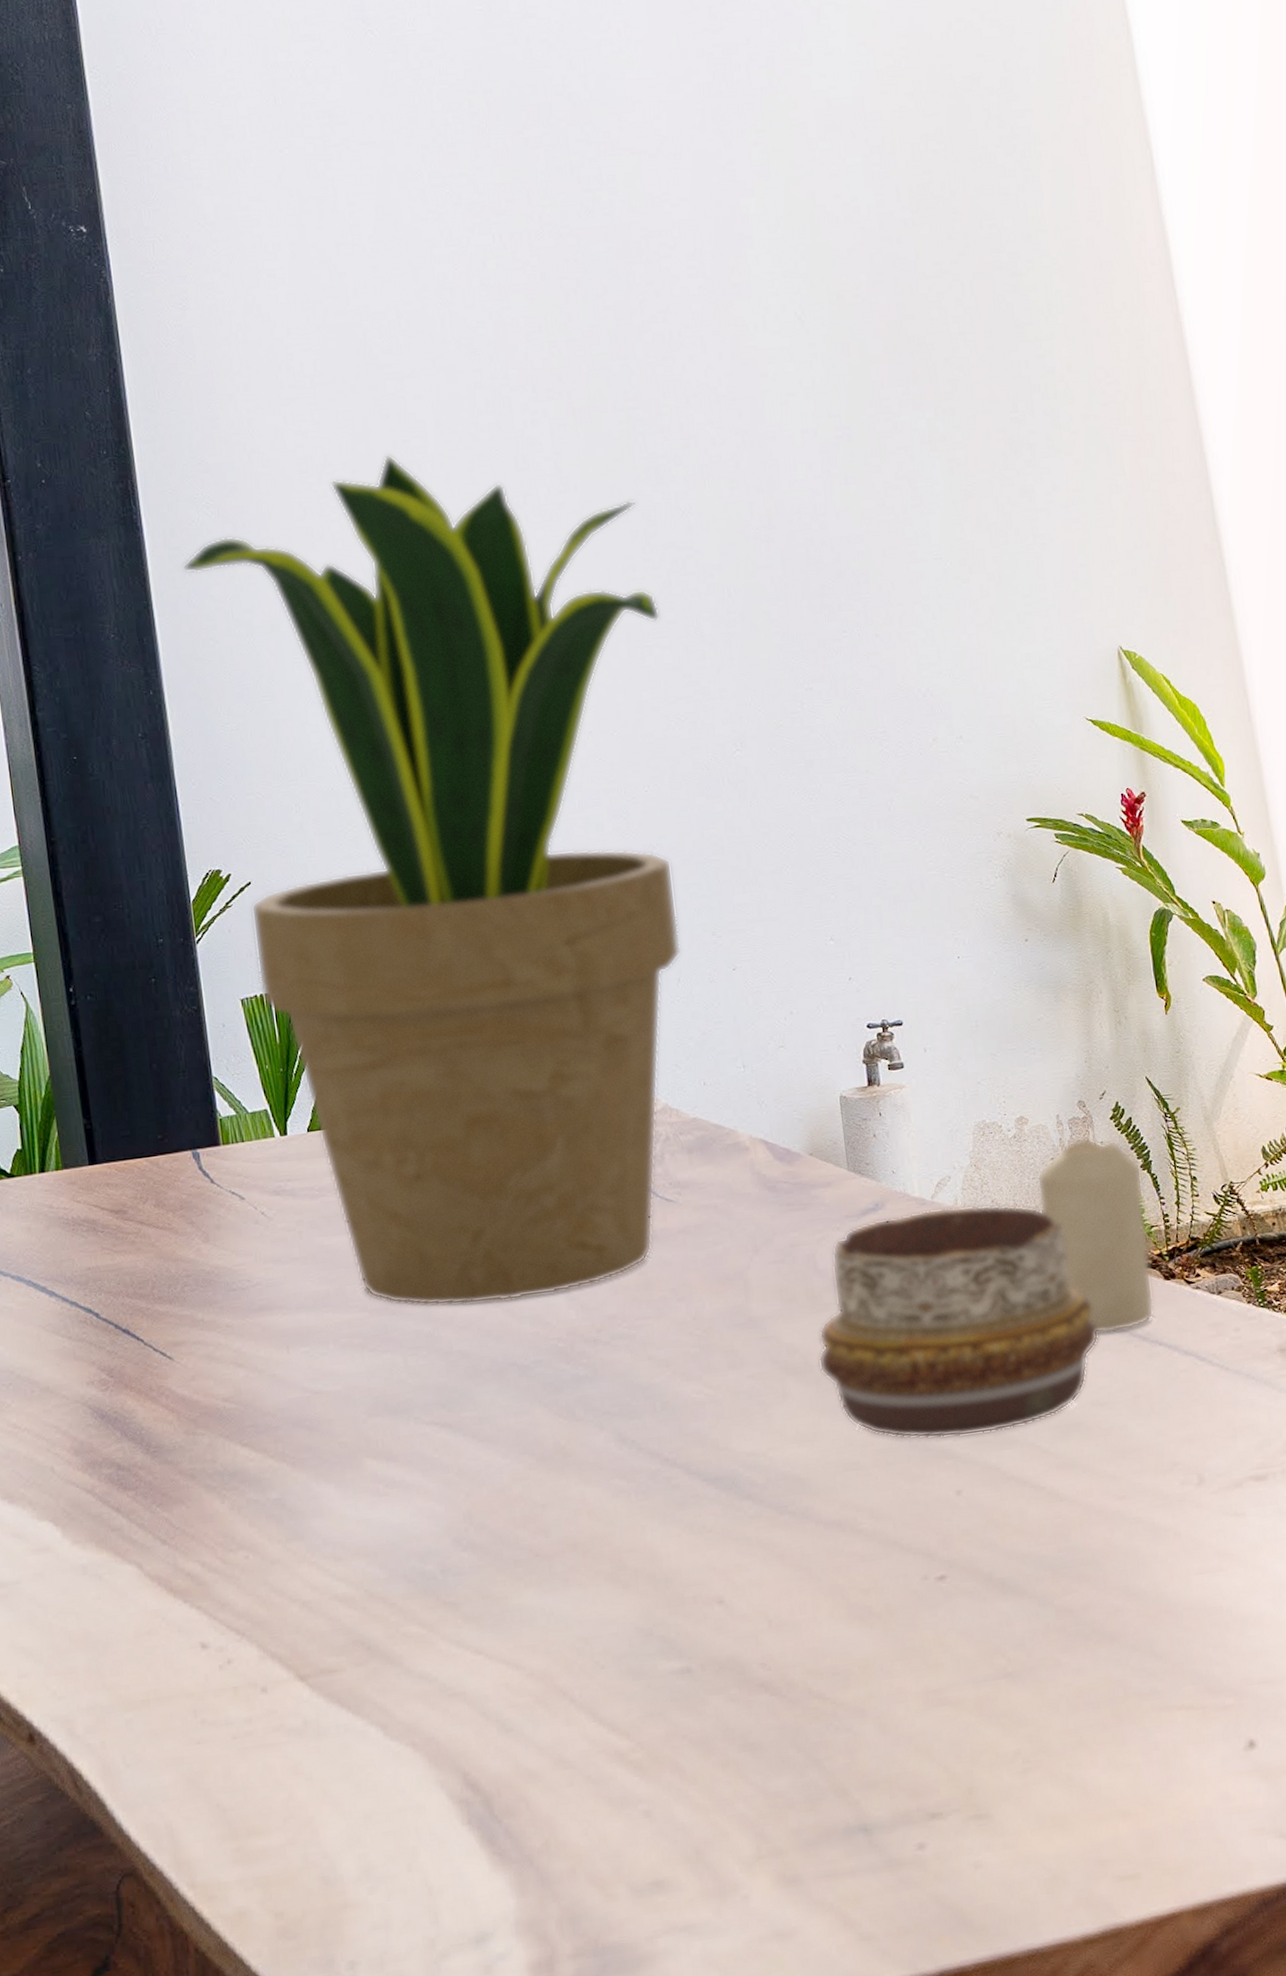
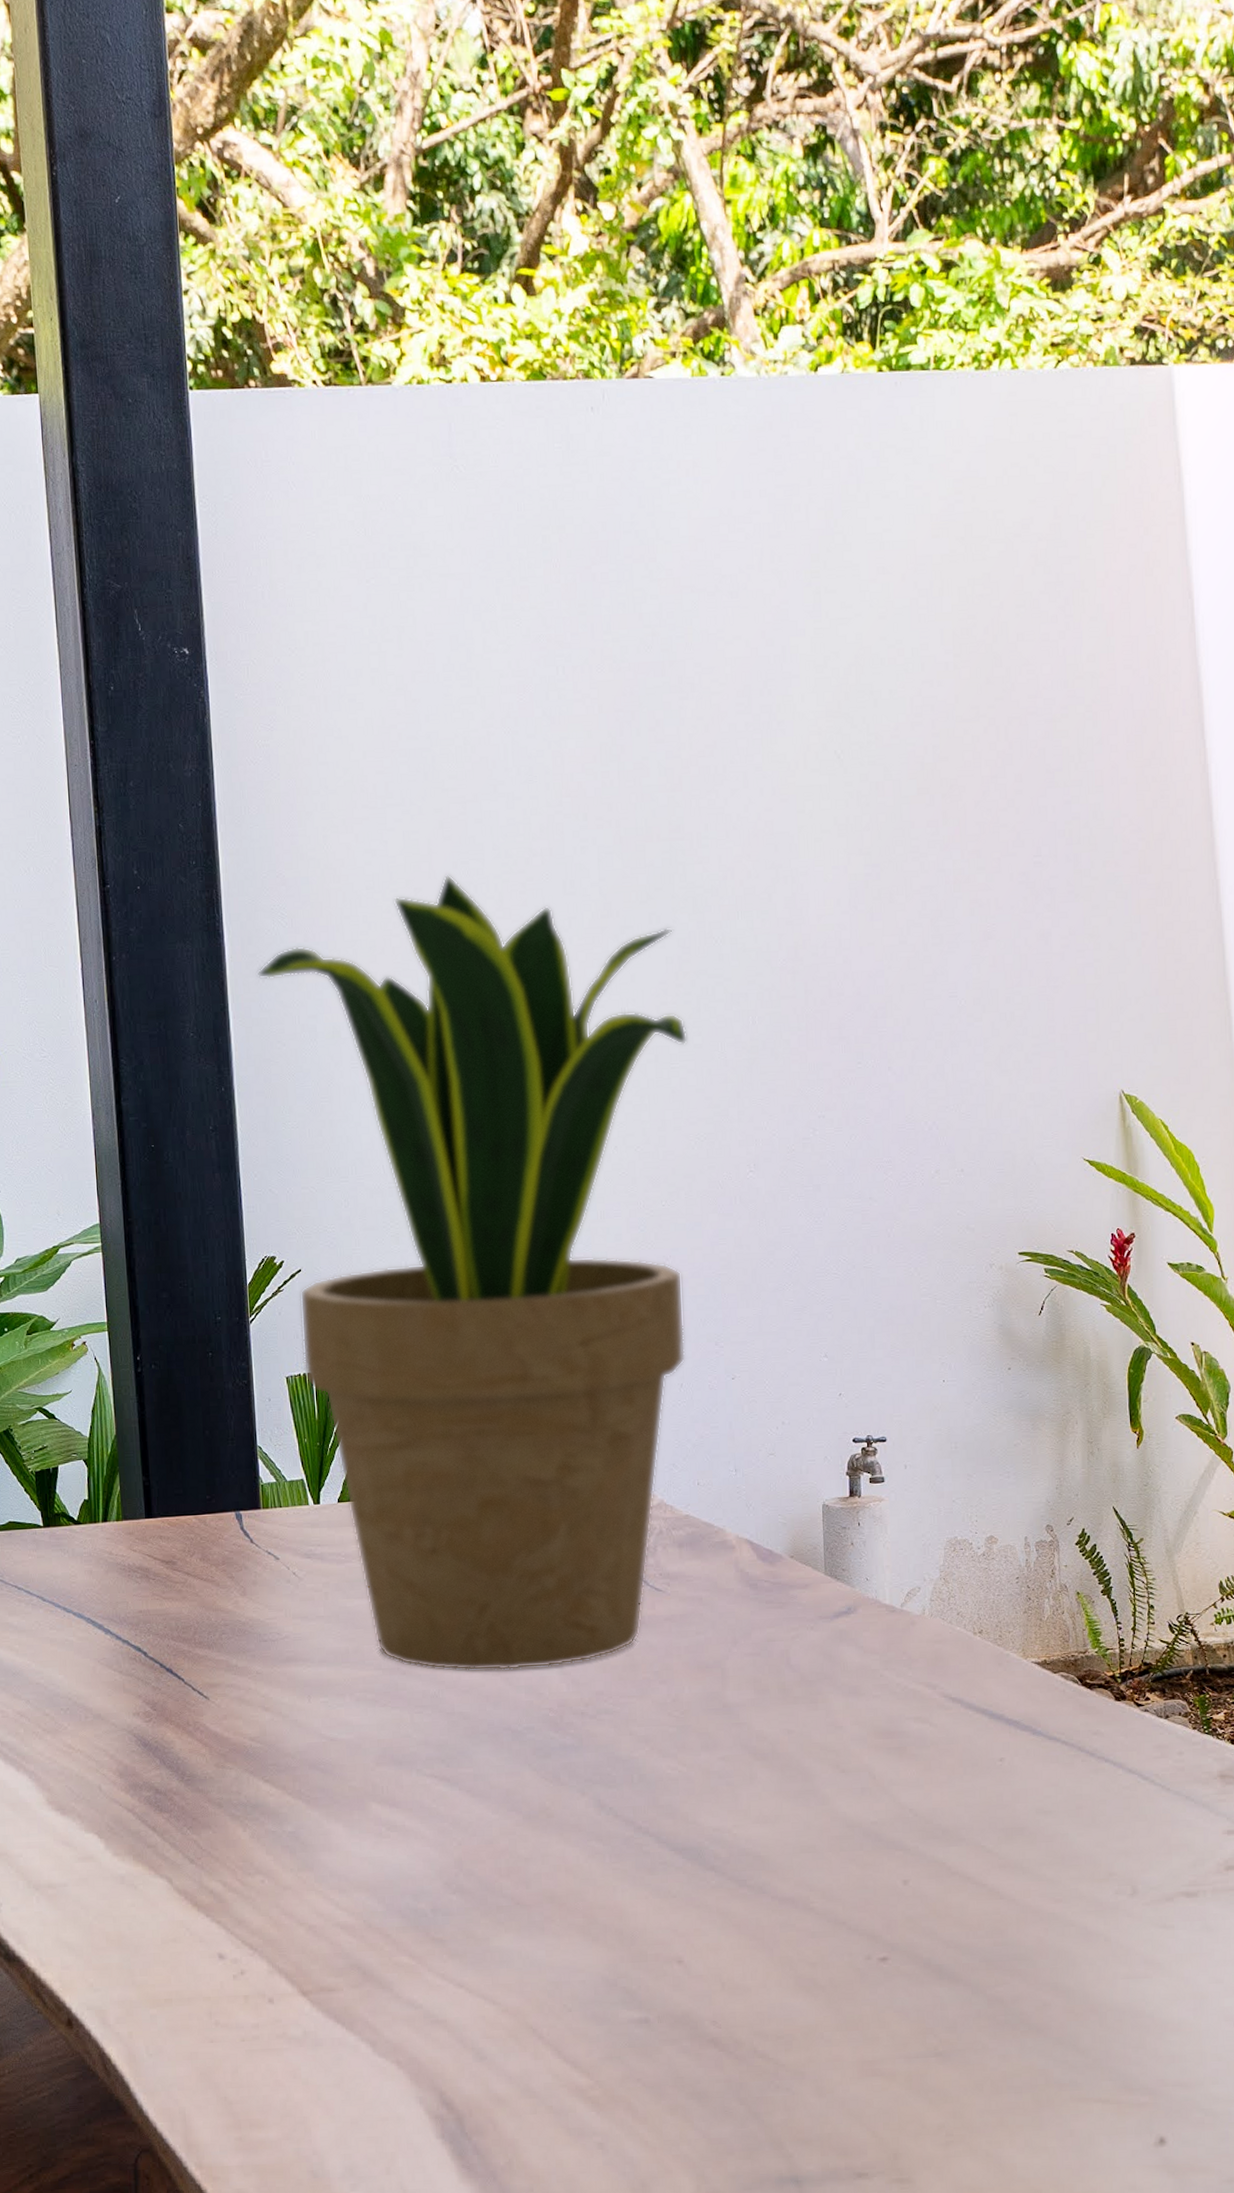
decorative bowl: present [818,1205,1099,1439] -> none [785,1616,1049,1831]
candle: present [1037,1137,1154,1335] -> none [1001,1560,1104,1747]

